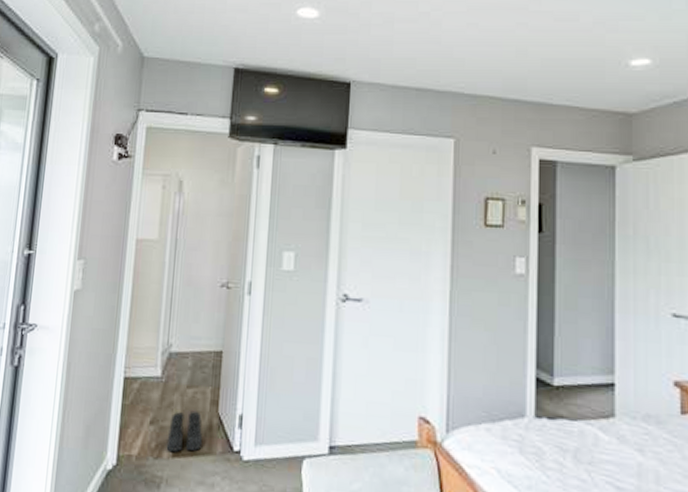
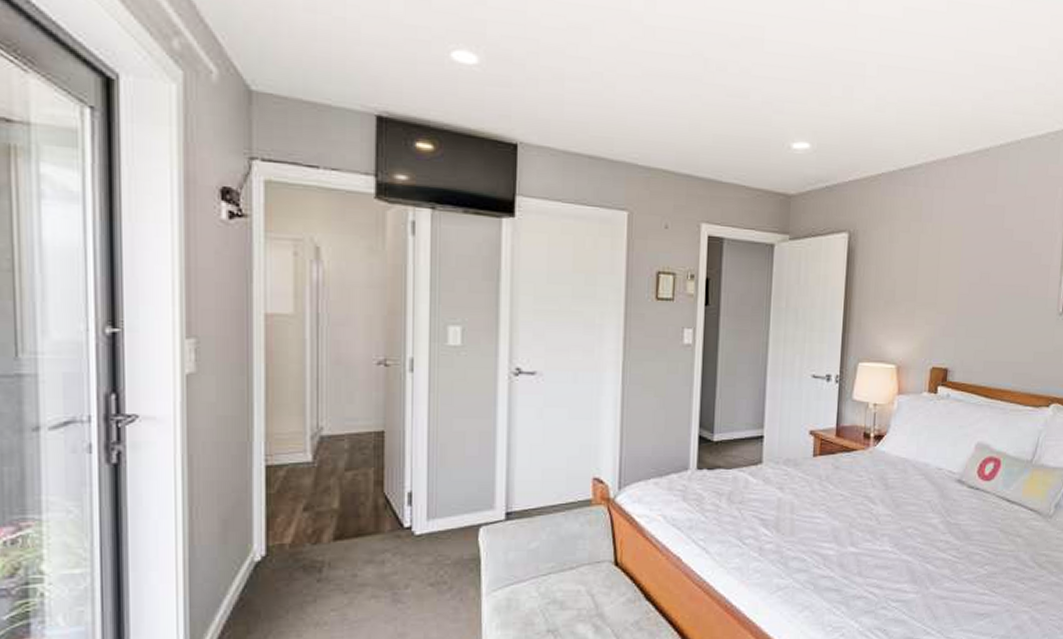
boots: present [166,411,203,452] -> none [325,493,368,535]

